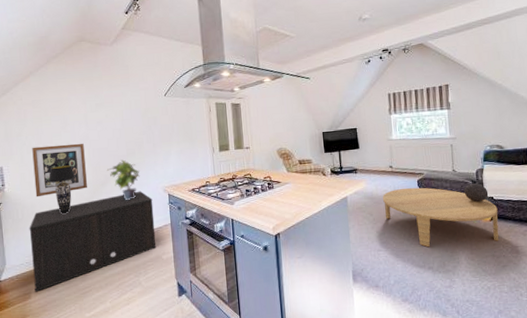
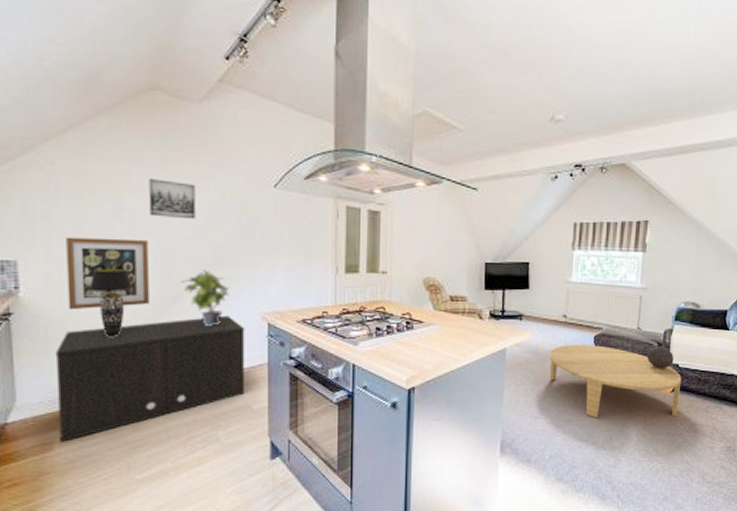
wall art: none [82,100,114,127] -> present [149,179,196,220]

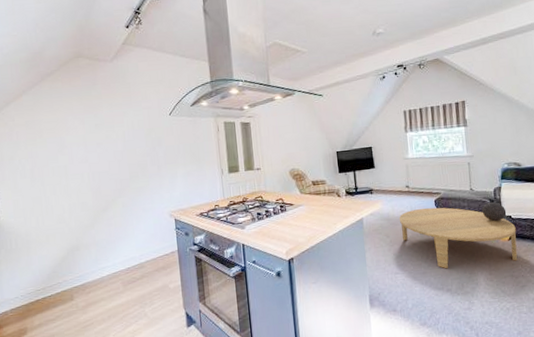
storage cabinet: present [55,315,245,442] -> none [23,216,163,327]
wall art: present [66,237,149,310] -> none [26,166,87,226]
table lamp: present [89,269,133,336] -> none [44,190,75,242]
wall art: present [149,179,196,220] -> none [80,121,115,149]
potted plant: present [180,269,228,326] -> none [107,183,144,226]

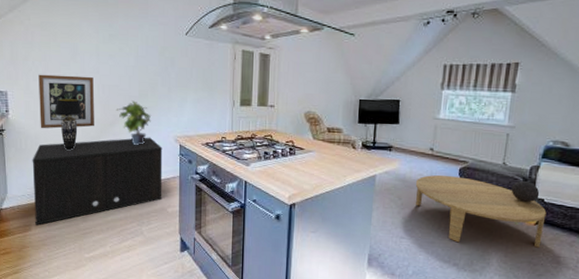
storage cabinet: none [23,216,163,327] -> present [32,137,163,225]
wall art: none [26,166,87,226] -> present [38,74,94,129]
table lamp: none [44,190,75,242] -> present [54,98,83,150]
potted plant: none [107,183,144,226] -> present [116,100,151,145]

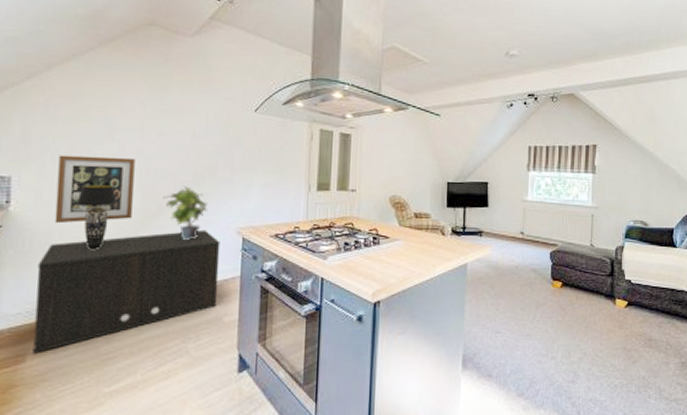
coffee table: present [415,175,547,248] -> none [508,261,635,333]
decorative sphere: present [511,180,540,203] -> none [600,261,626,285]

